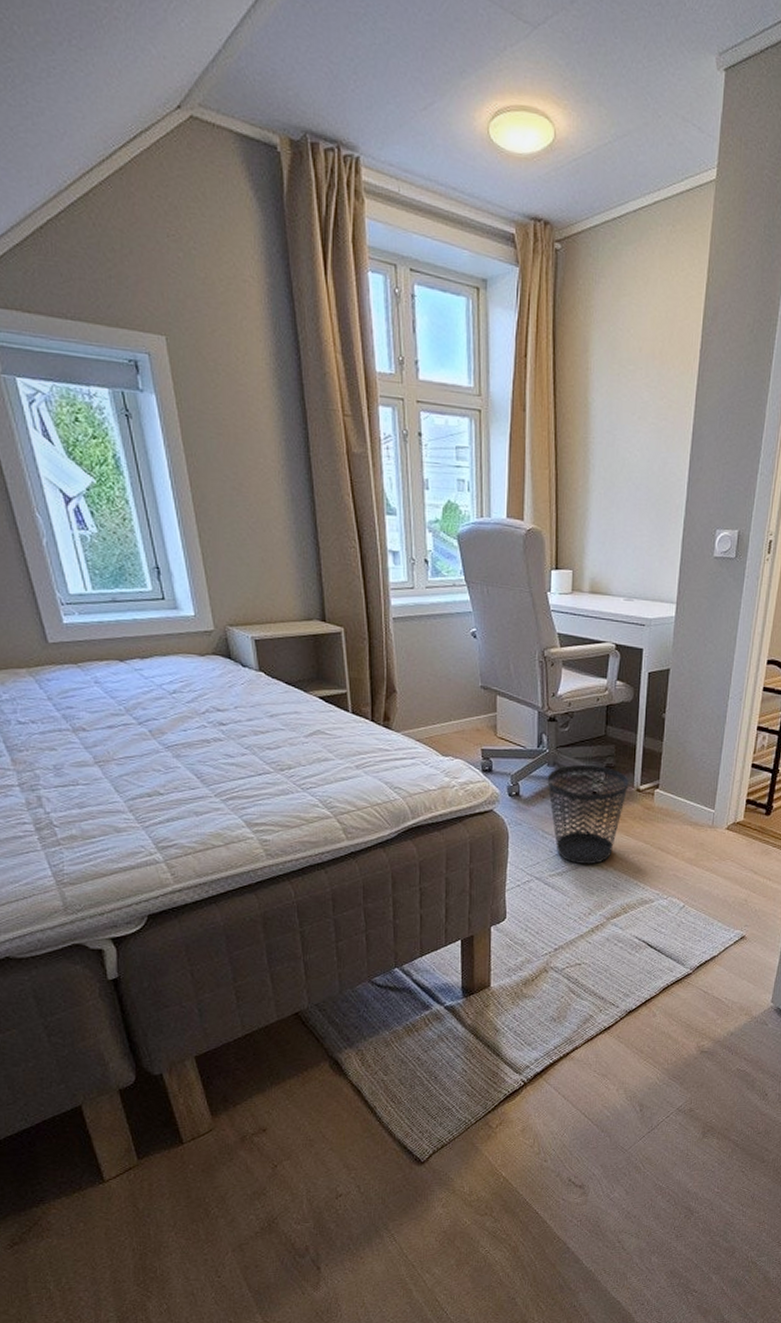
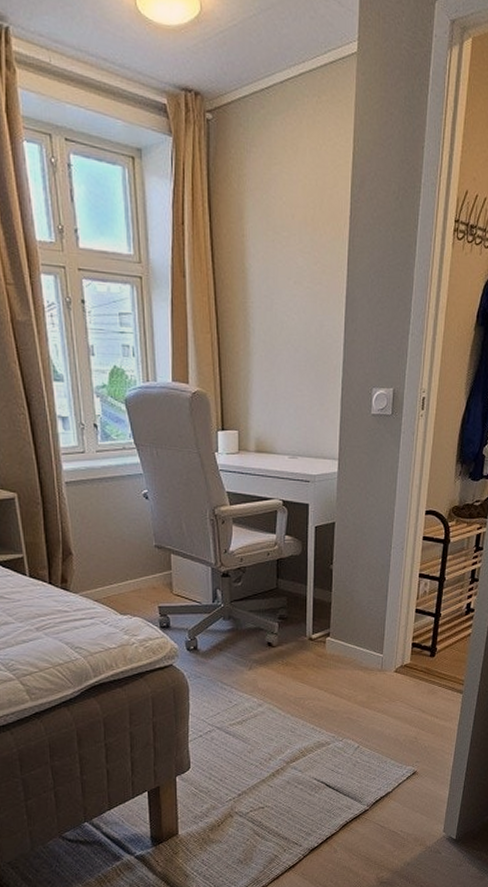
wastebasket: present [547,764,629,865] -> none [223,616,301,713]

